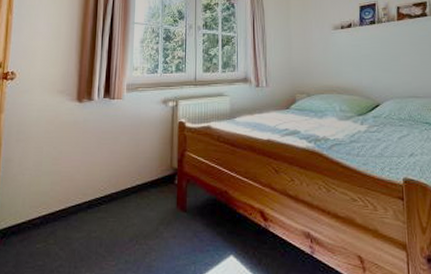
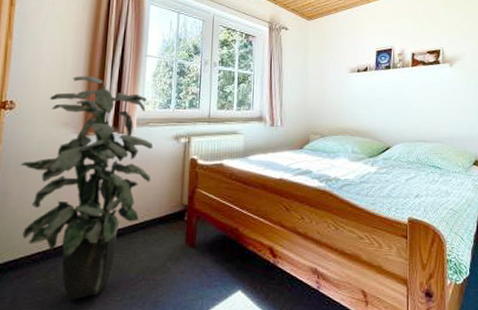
indoor plant: none [21,45,143,264] -> present [20,76,154,300]

